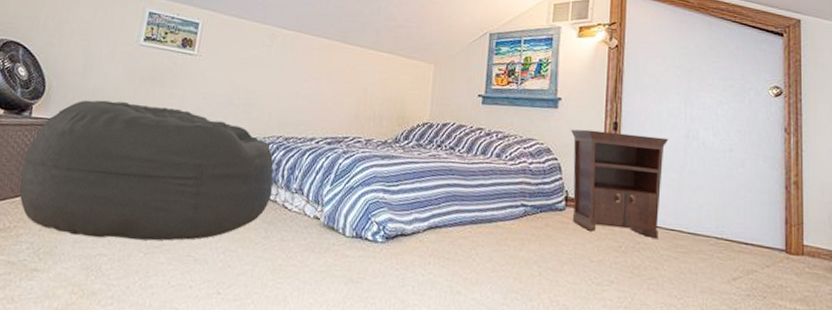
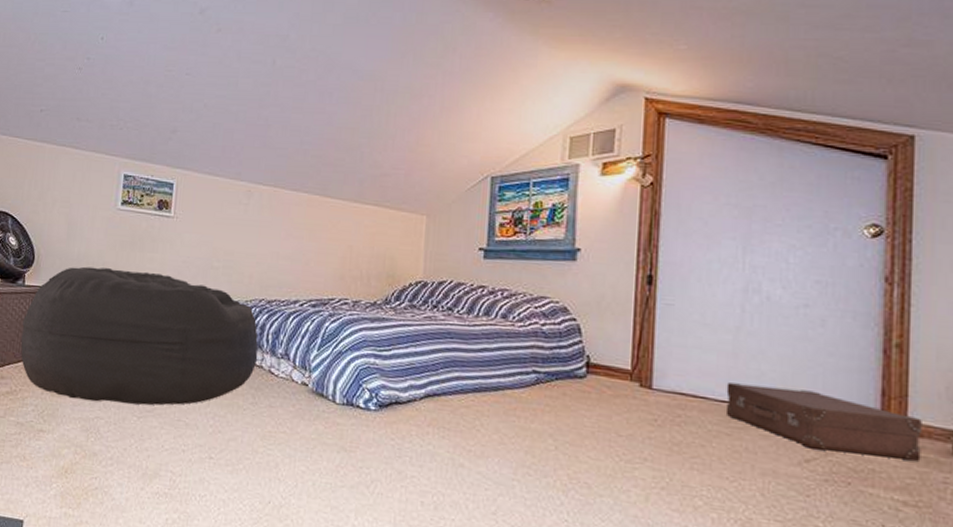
nightstand: present [571,129,669,240] -> none [593,284,721,412]
suitcase: none [673,214,814,277] -> present [725,383,922,461]

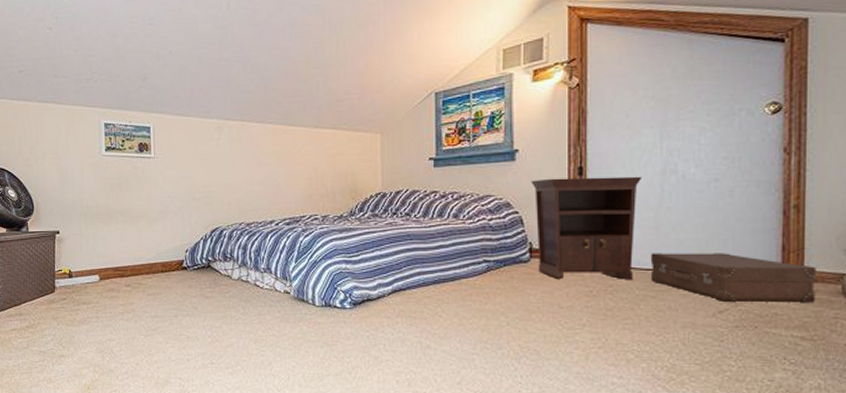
bean bag chair: present [20,266,259,406] -> none [32,209,244,327]
nightstand: none [593,284,721,412] -> present [531,176,643,281]

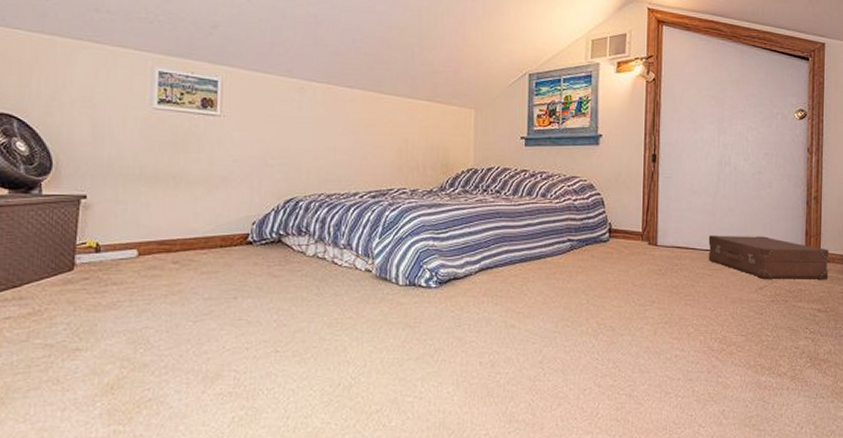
nightstand: present [531,176,643,281] -> none [612,163,704,260]

